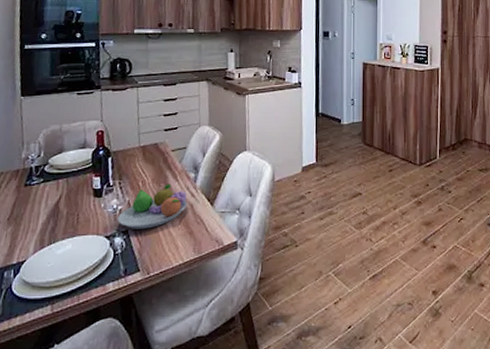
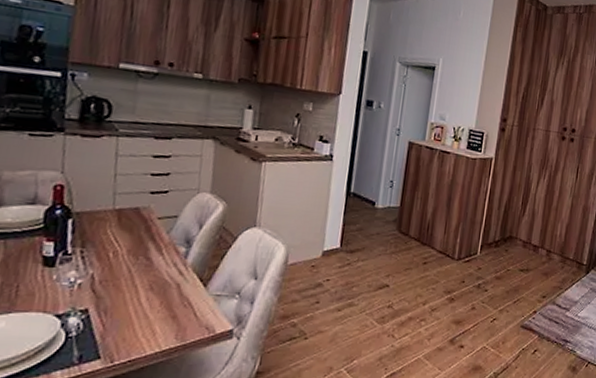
fruit bowl: present [118,183,188,229] -> none [74,257,174,309]

